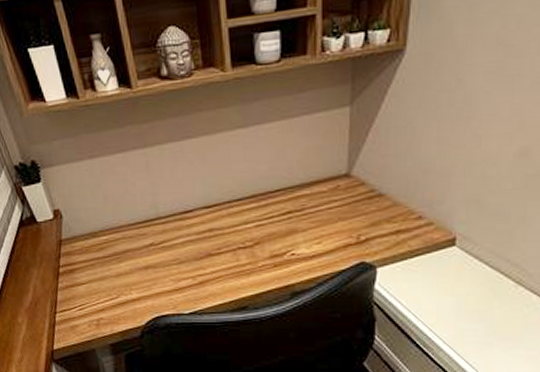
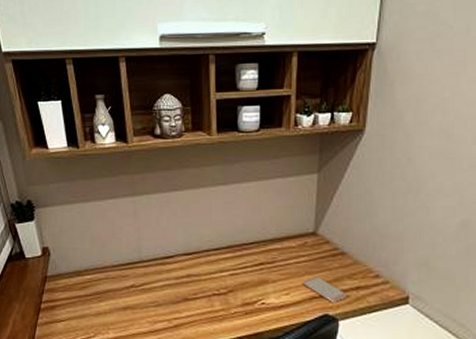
smartphone: none [335,222,386,248] -> present [302,276,348,302]

